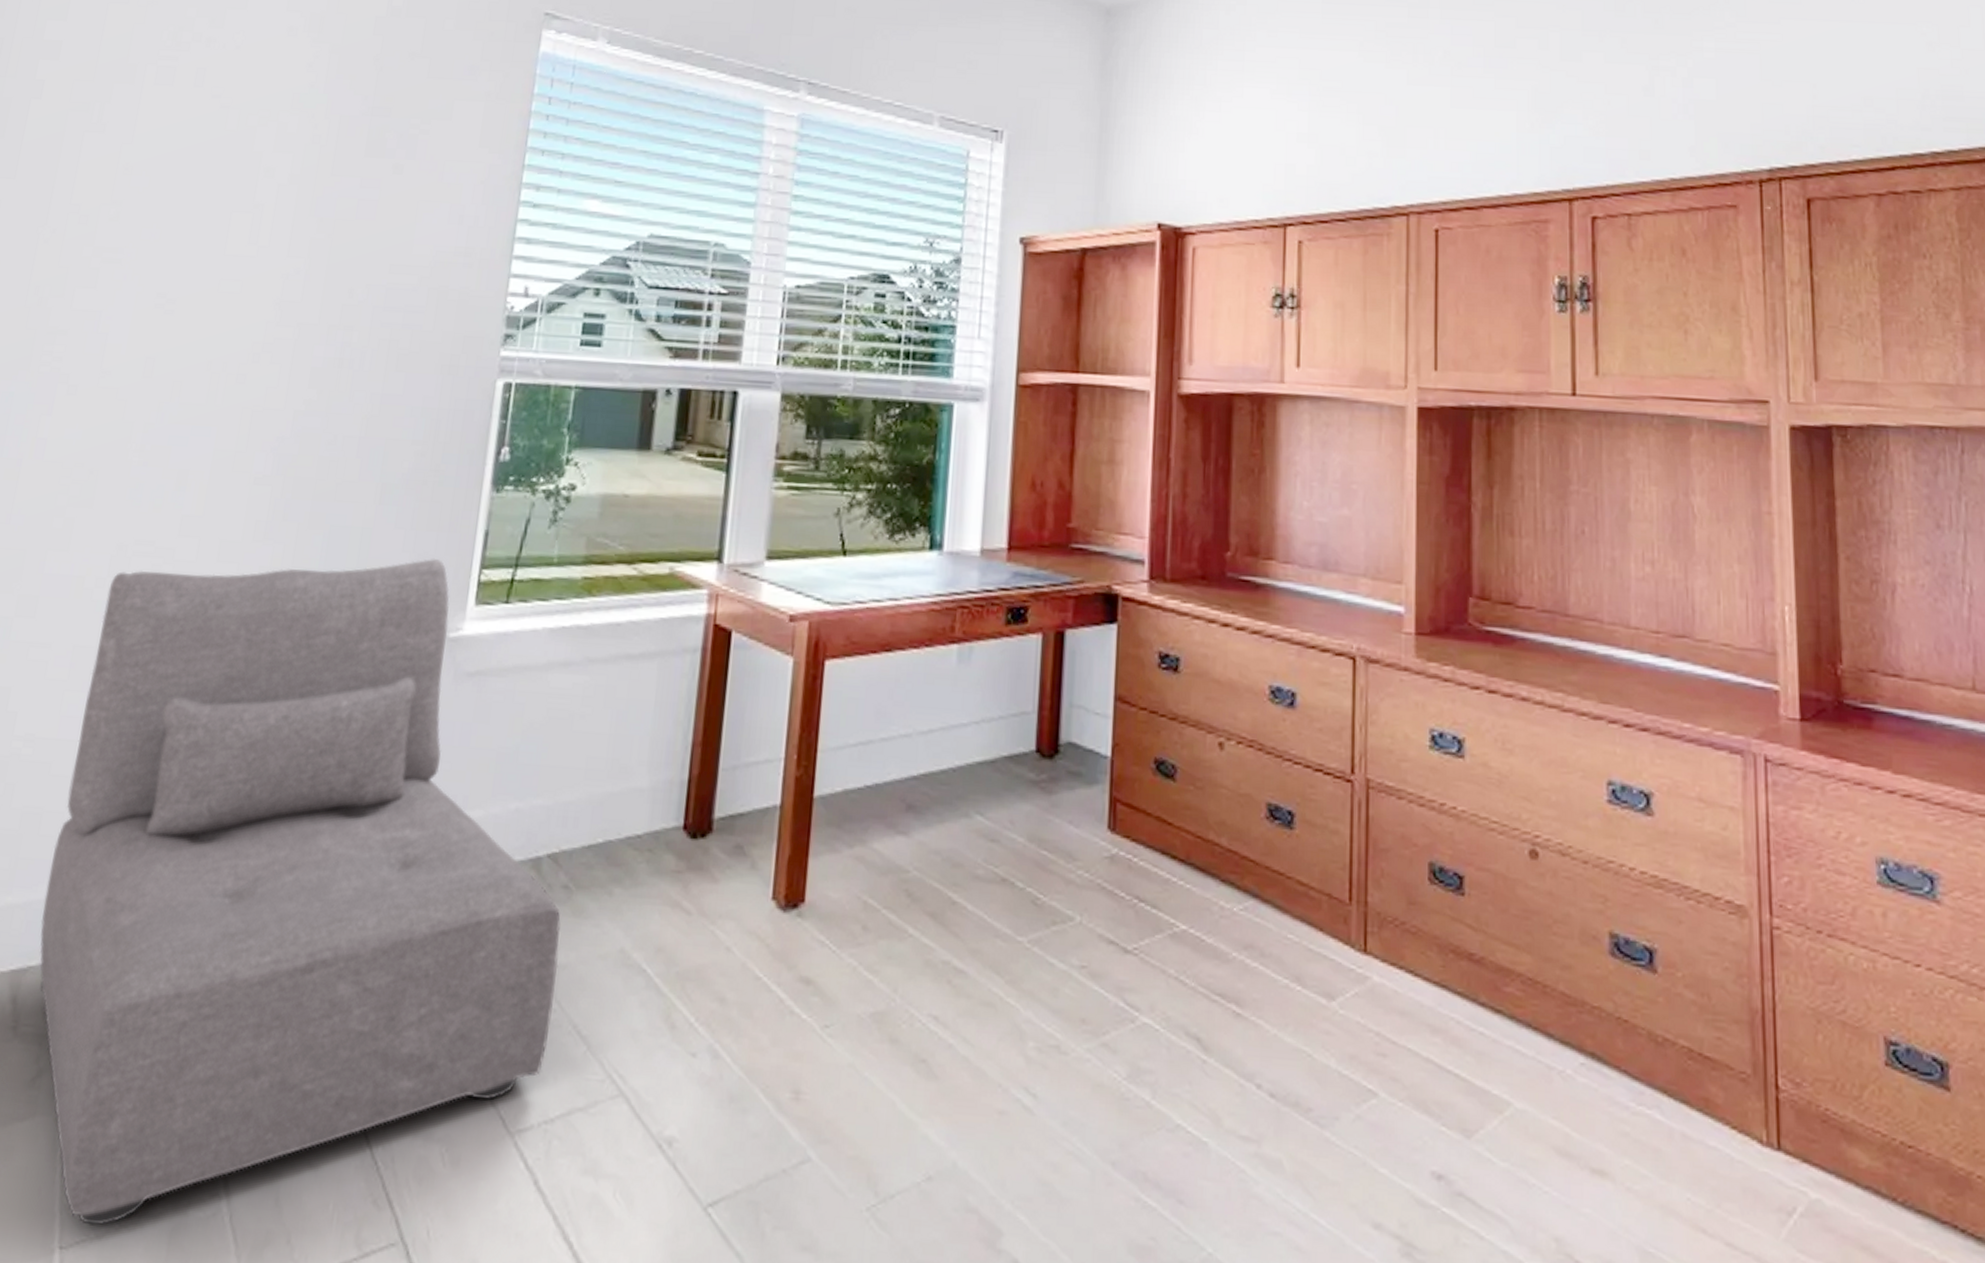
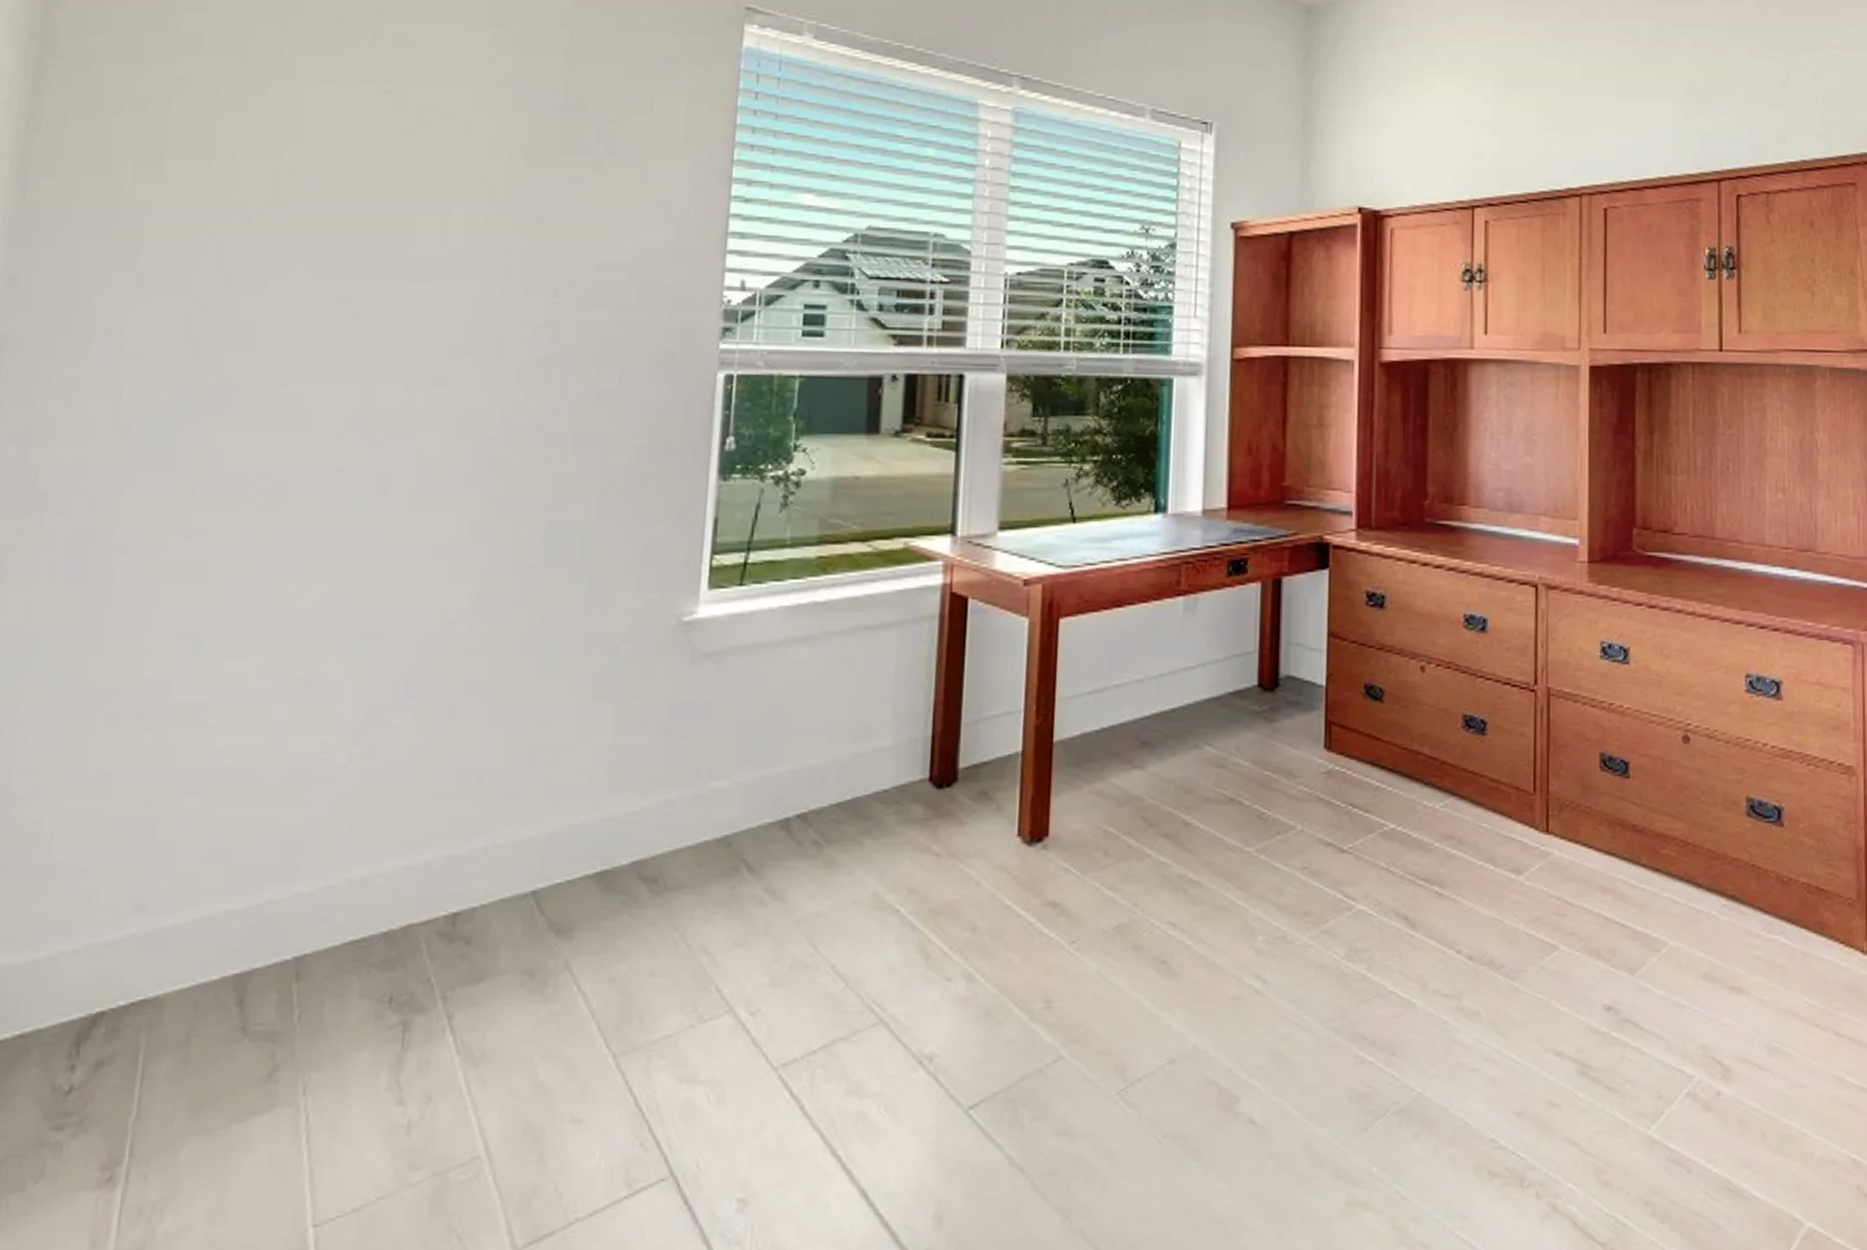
sofa: present [39,558,561,1226] -> none [263,546,814,1202]

